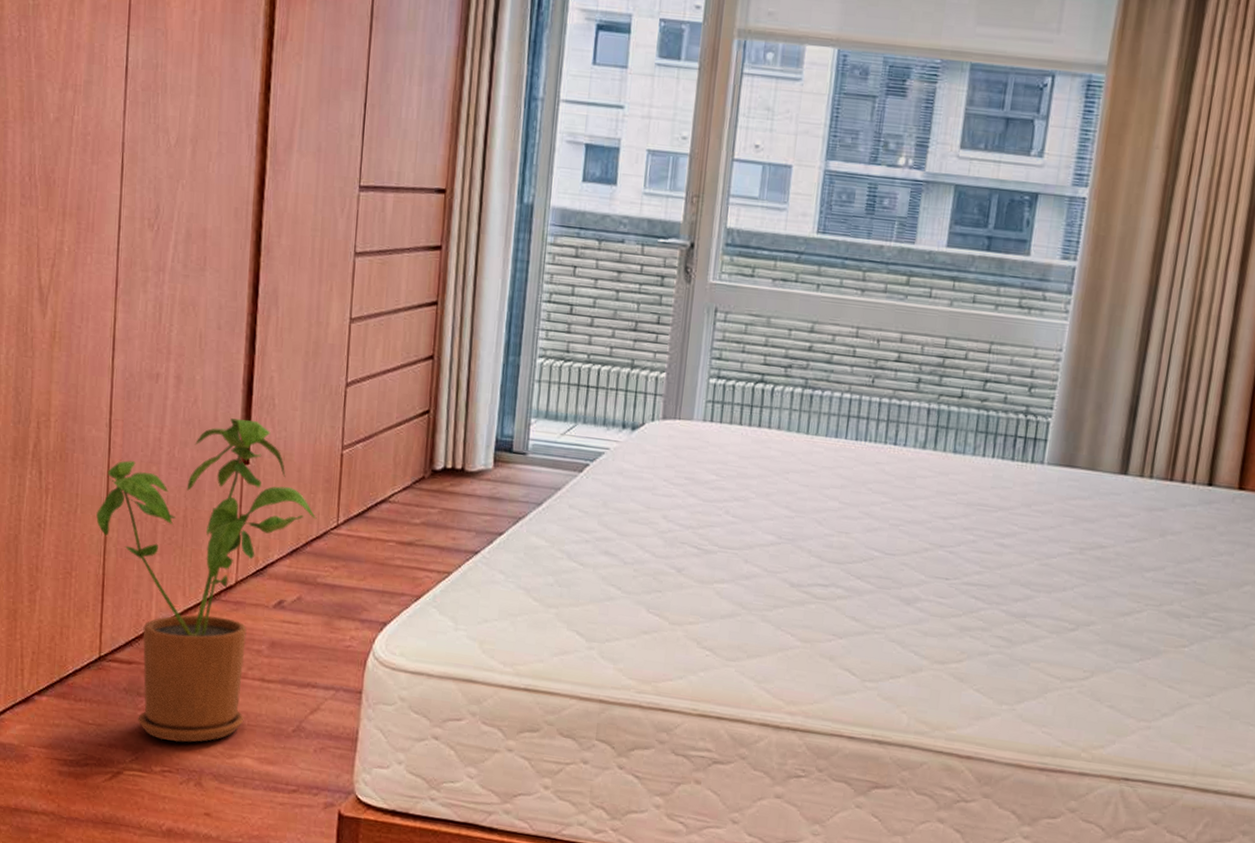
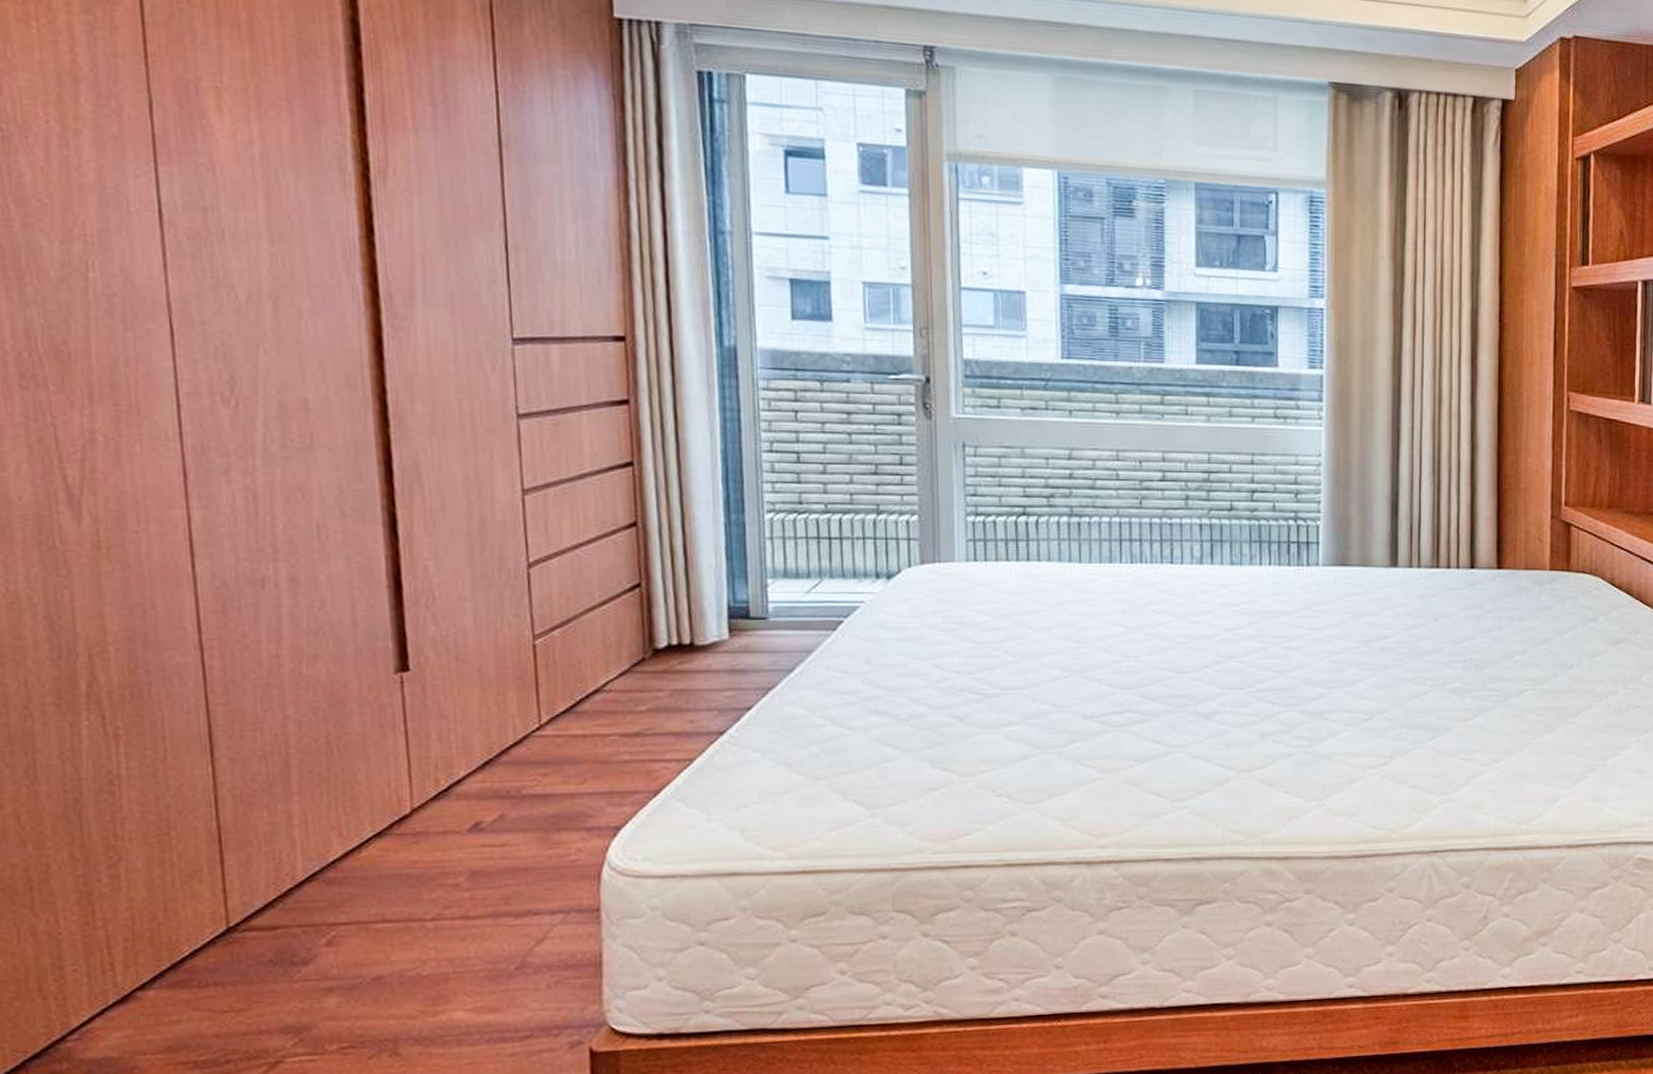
house plant: present [96,418,317,743] -> none [197,620,512,1011]

